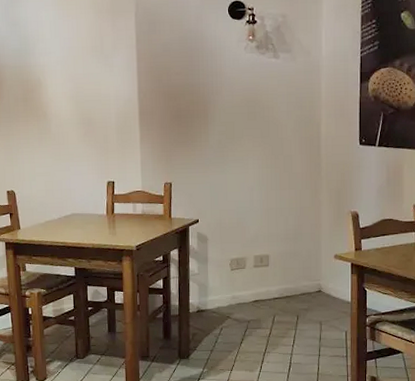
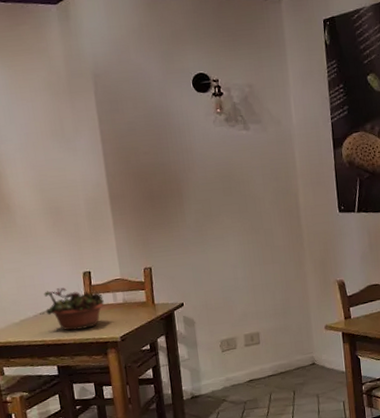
succulent planter: none [64,194,124,235] -> present [40,287,104,331]

